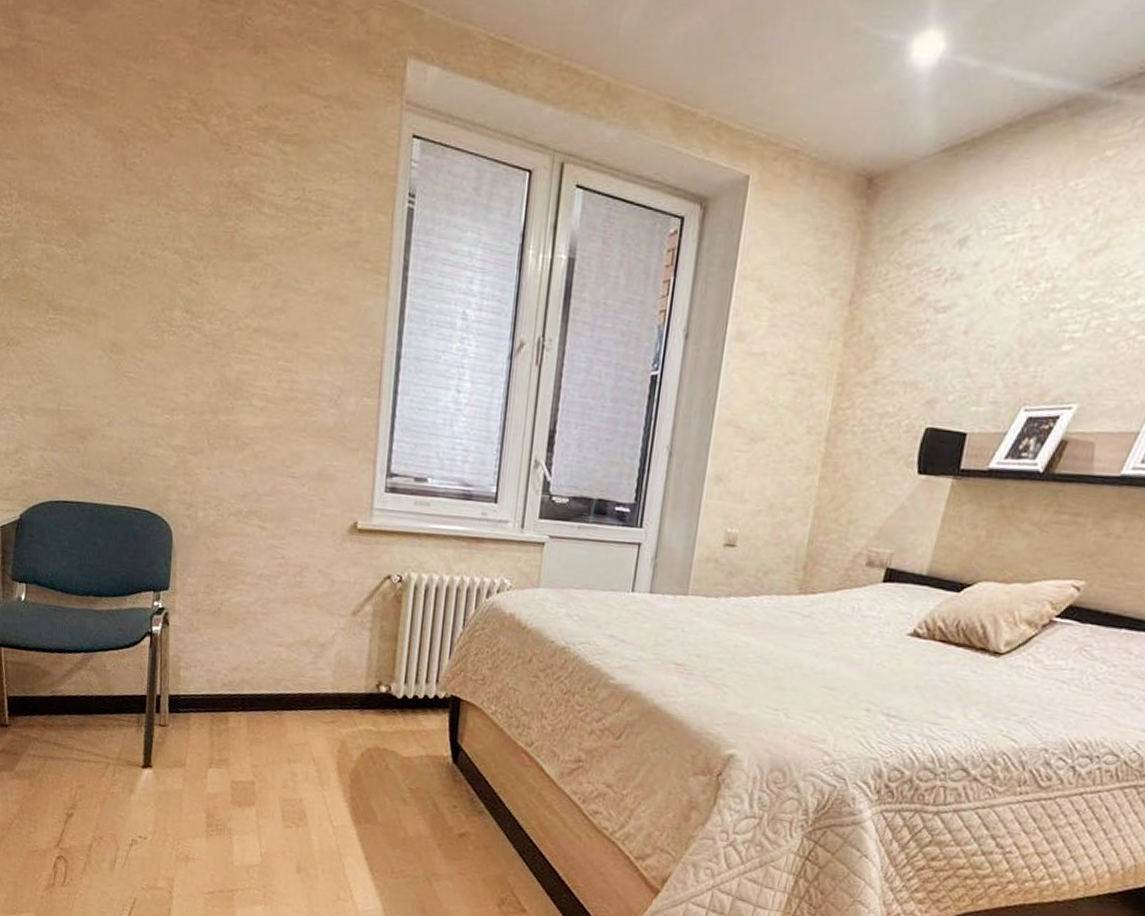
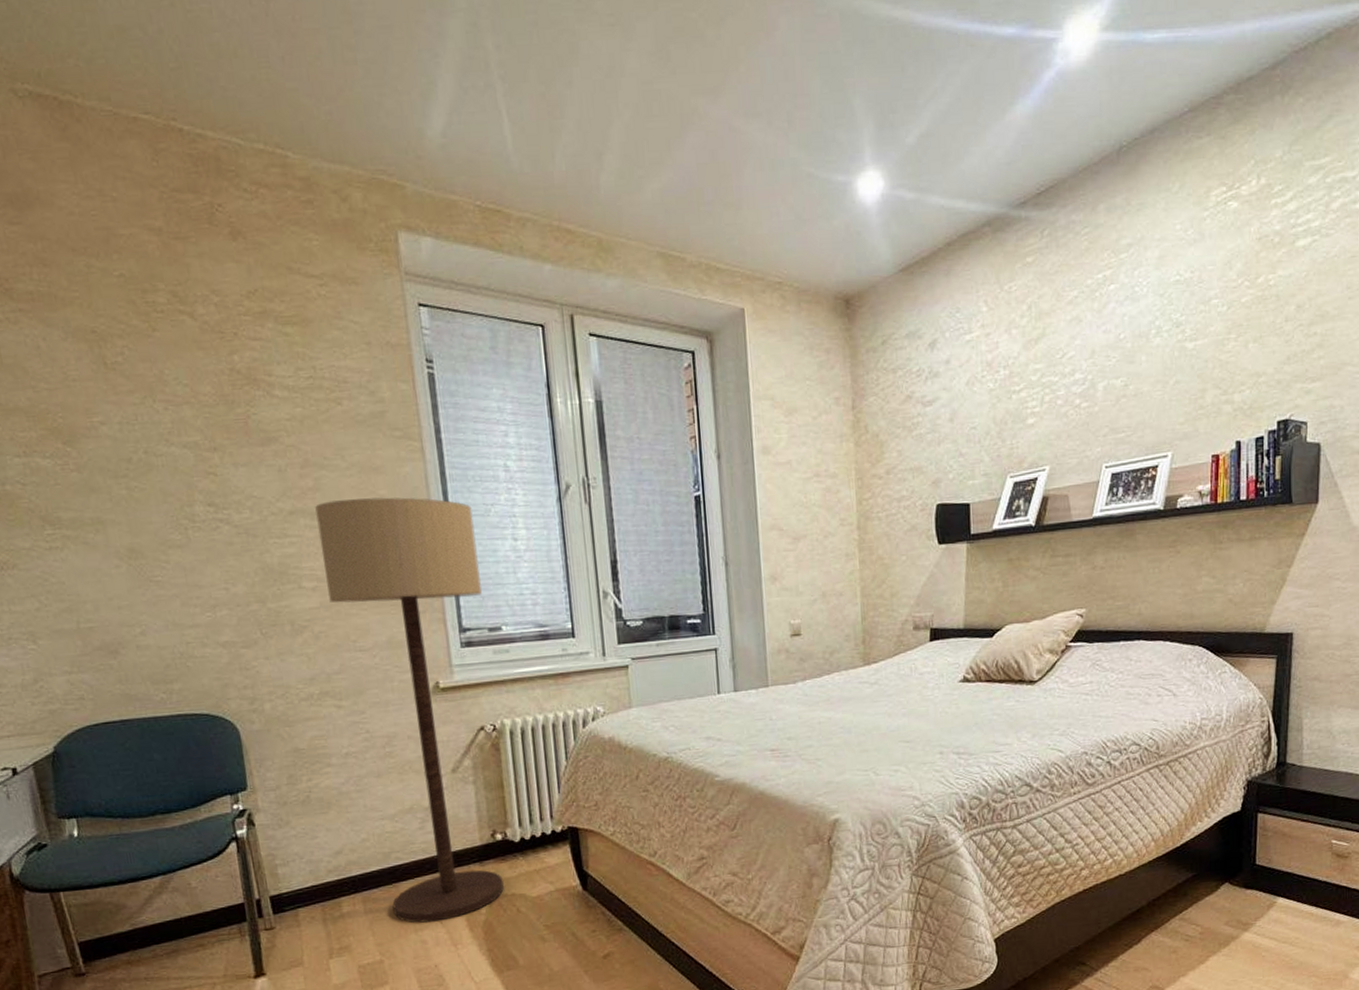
floor lamp: none [272,324,423,759] -> present [315,497,504,923]

